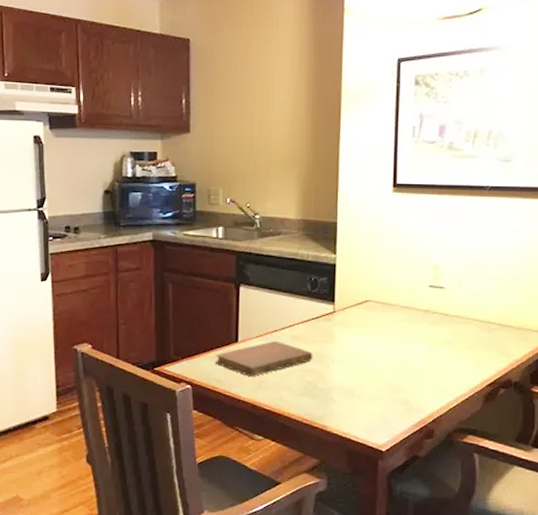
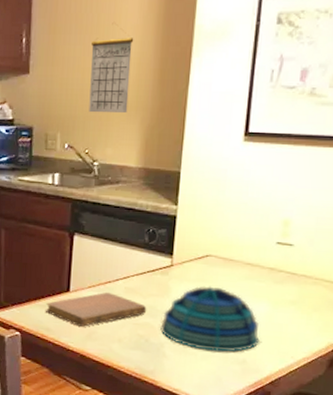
calendar: none [248,85,287,169] -> present [89,23,134,114]
decorative bowl: none [327,330,420,393] -> present [160,286,260,353]

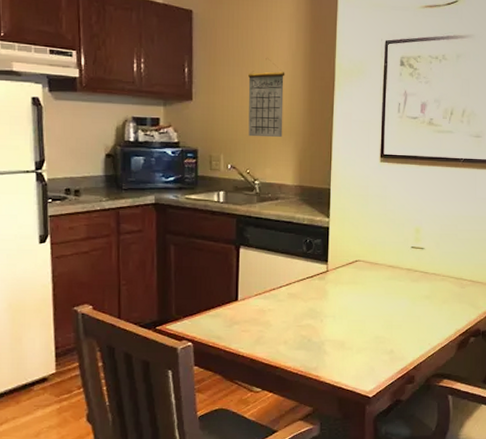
notebook: present [46,291,147,327] -> none [216,298,308,332]
decorative bowl: present [160,286,260,353] -> none [320,287,403,344]

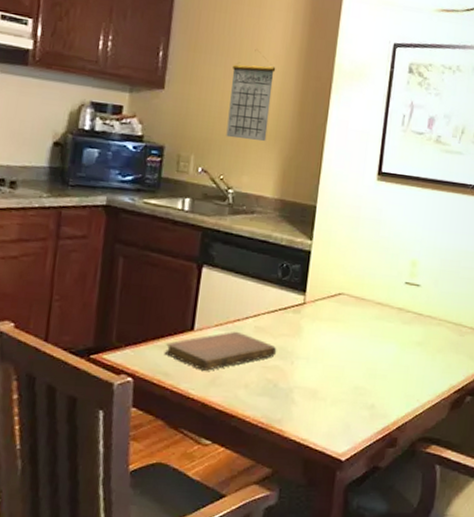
notebook: none [216,298,308,332] -> present [165,331,277,371]

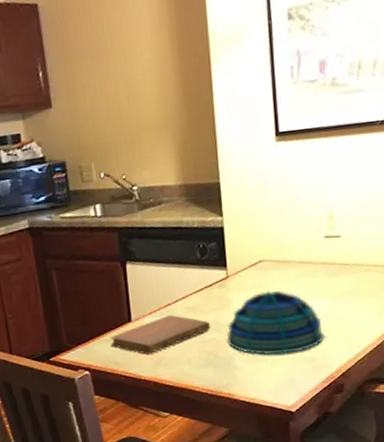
calendar: present [226,49,276,142] -> none [109,42,158,138]
decorative bowl: none [290,325,388,397] -> present [226,291,325,356]

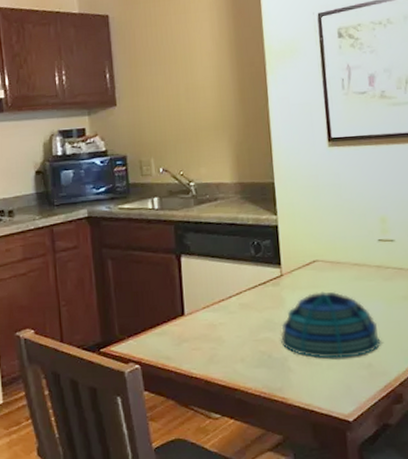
notebook: present [110,314,211,355] -> none [163,310,265,351]

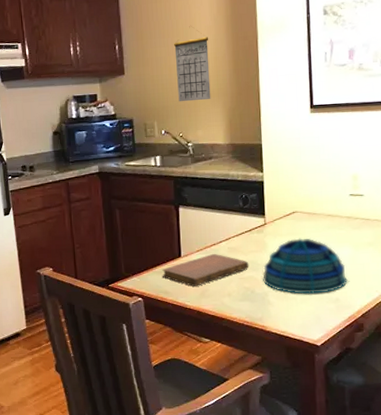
notebook: none [163,310,265,351] -> present [162,253,249,287]
calendar: none [172,51,215,136] -> present [174,26,211,102]

